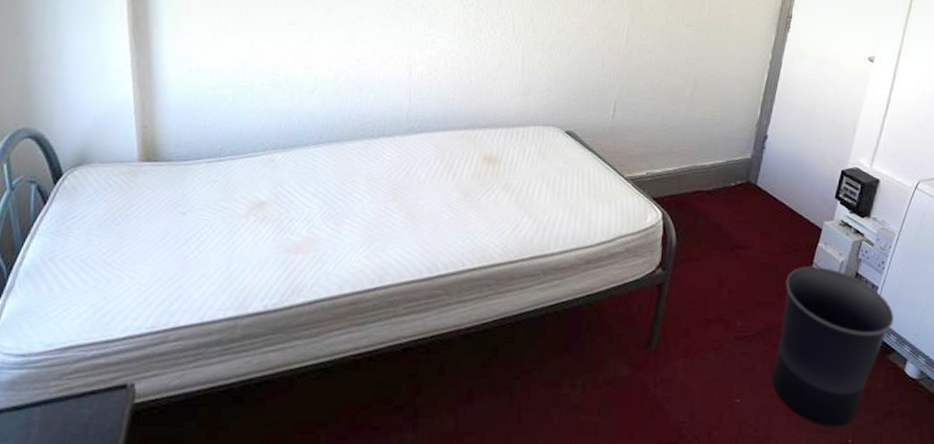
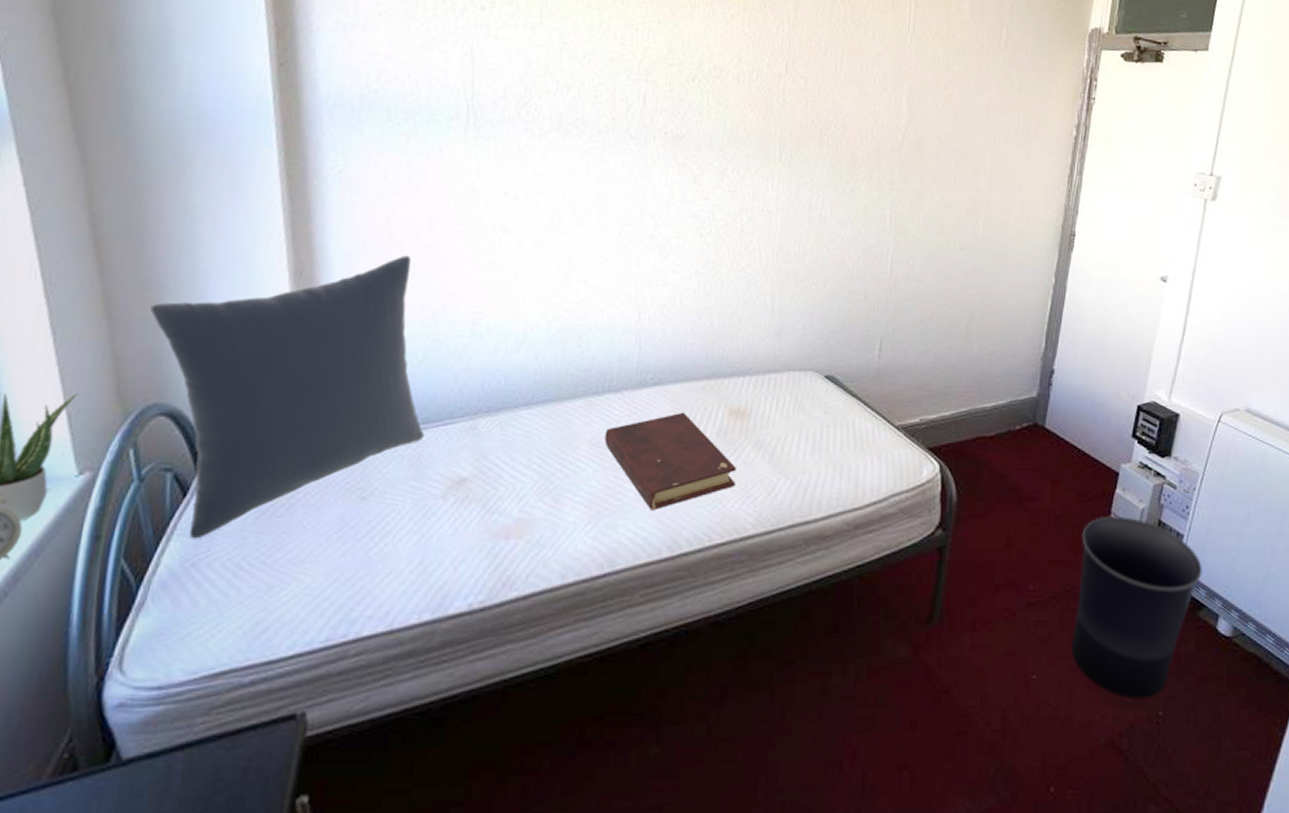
pillow: none [21,15,233,239] -> present [150,255,425,539]
book: none [378,156,487,238] -> present [604,412,736,511]

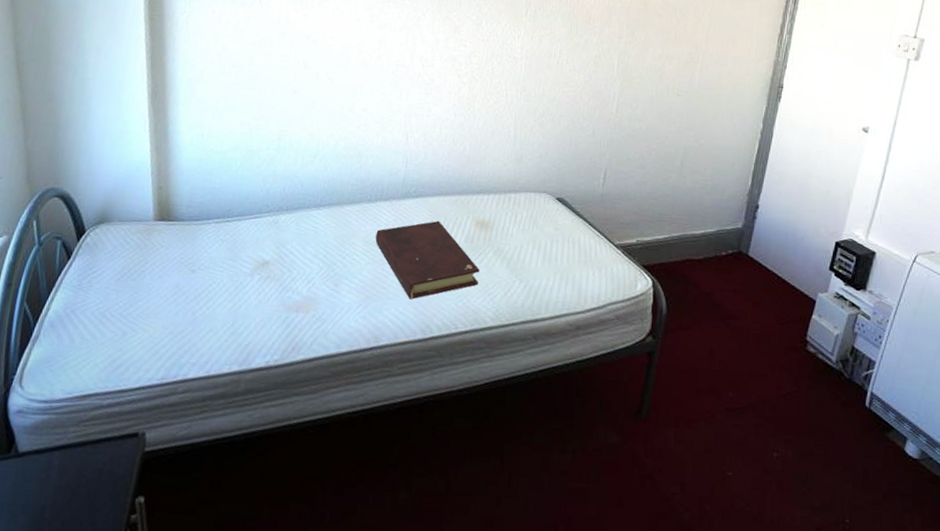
pillow: present [150,255,425,539] -> none [52,83,240,292]
waste bin: present [1071,516,1202,698] -> none [765,338,892,505]

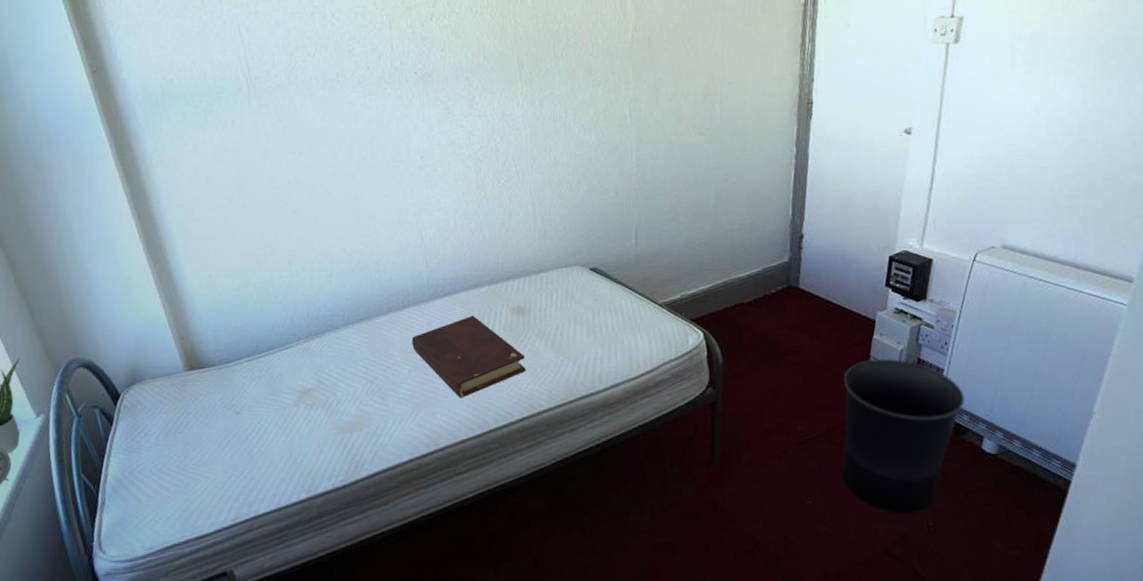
waste bin: none [765,338,892,505] -> present [841,358,965,513]

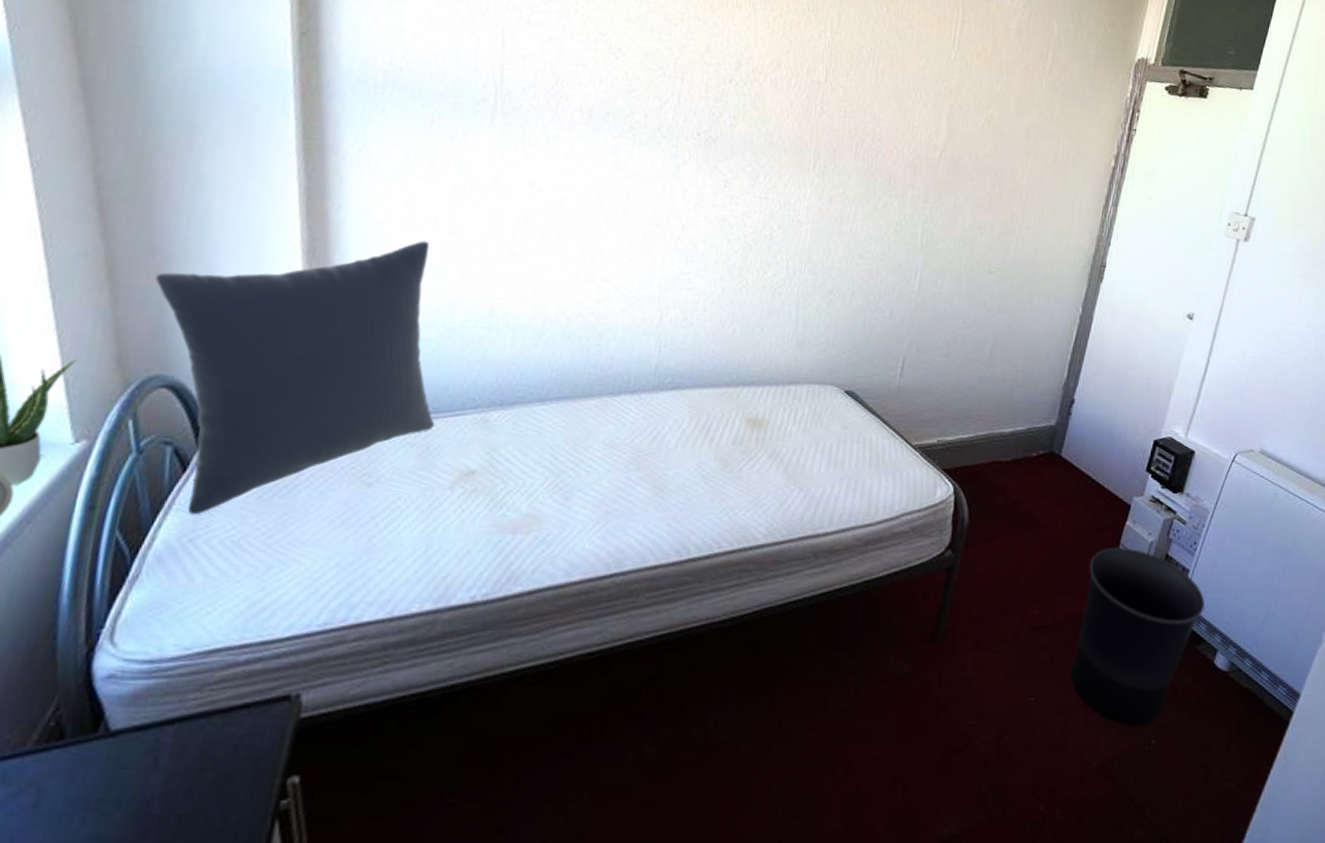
pillow: none [51,216,272,455] -> present [155,240,435,515]
book: present [411,315,526,399] -> none [618,418,750,515]

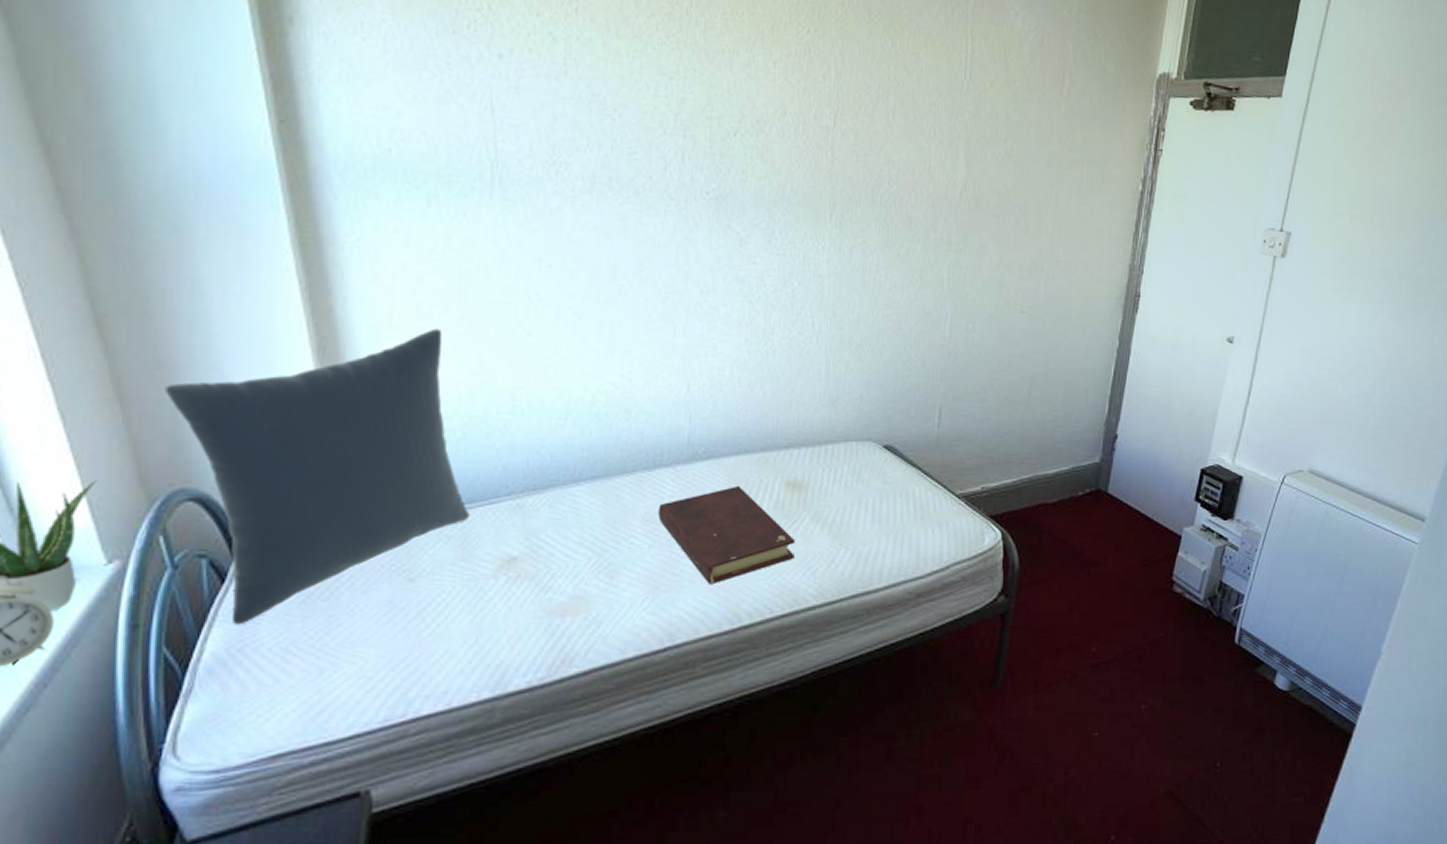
book: none [618,418,750,515] -> present [658,485,795,585]
waste bin: present [1070,547,1205,726] -> none [1132,578,1262,751]

